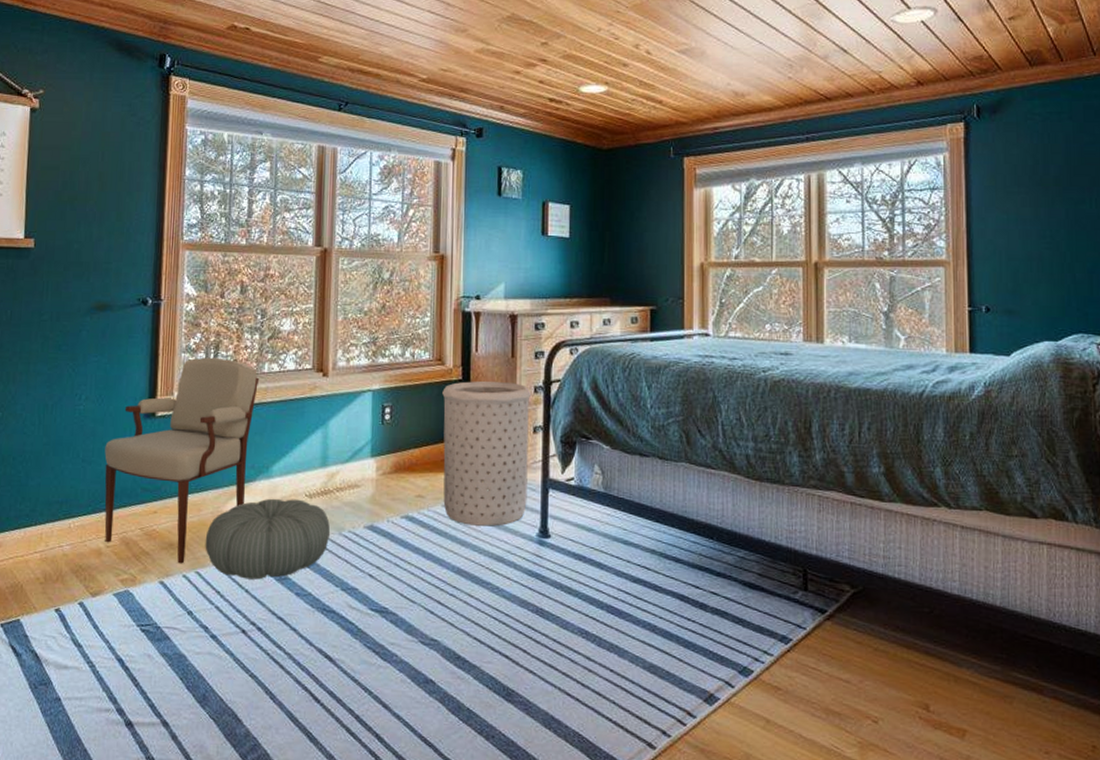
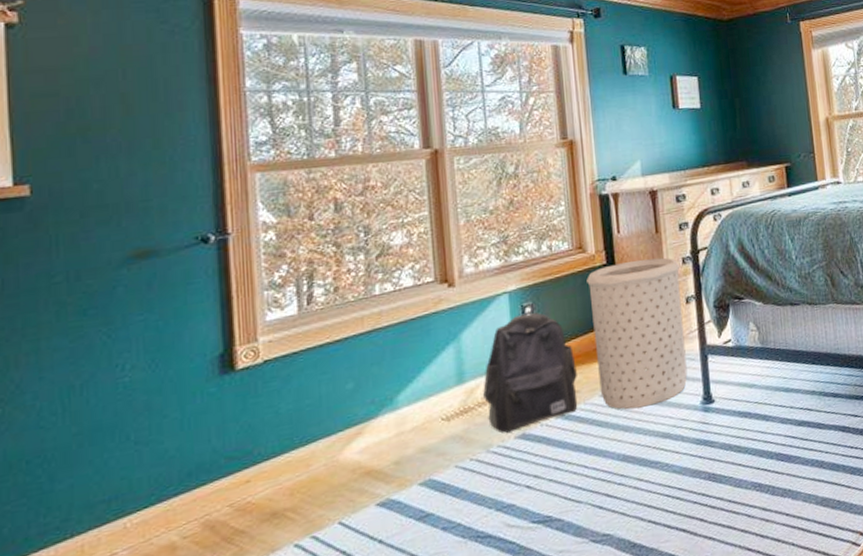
armchair: present [104,357,260,564] -> none [167,287,370,534]
pouf: present [205,498,330,580] -> none [319,425,476,531]
backpack: none [341,414,424,521] -> present [483,312,578,433]

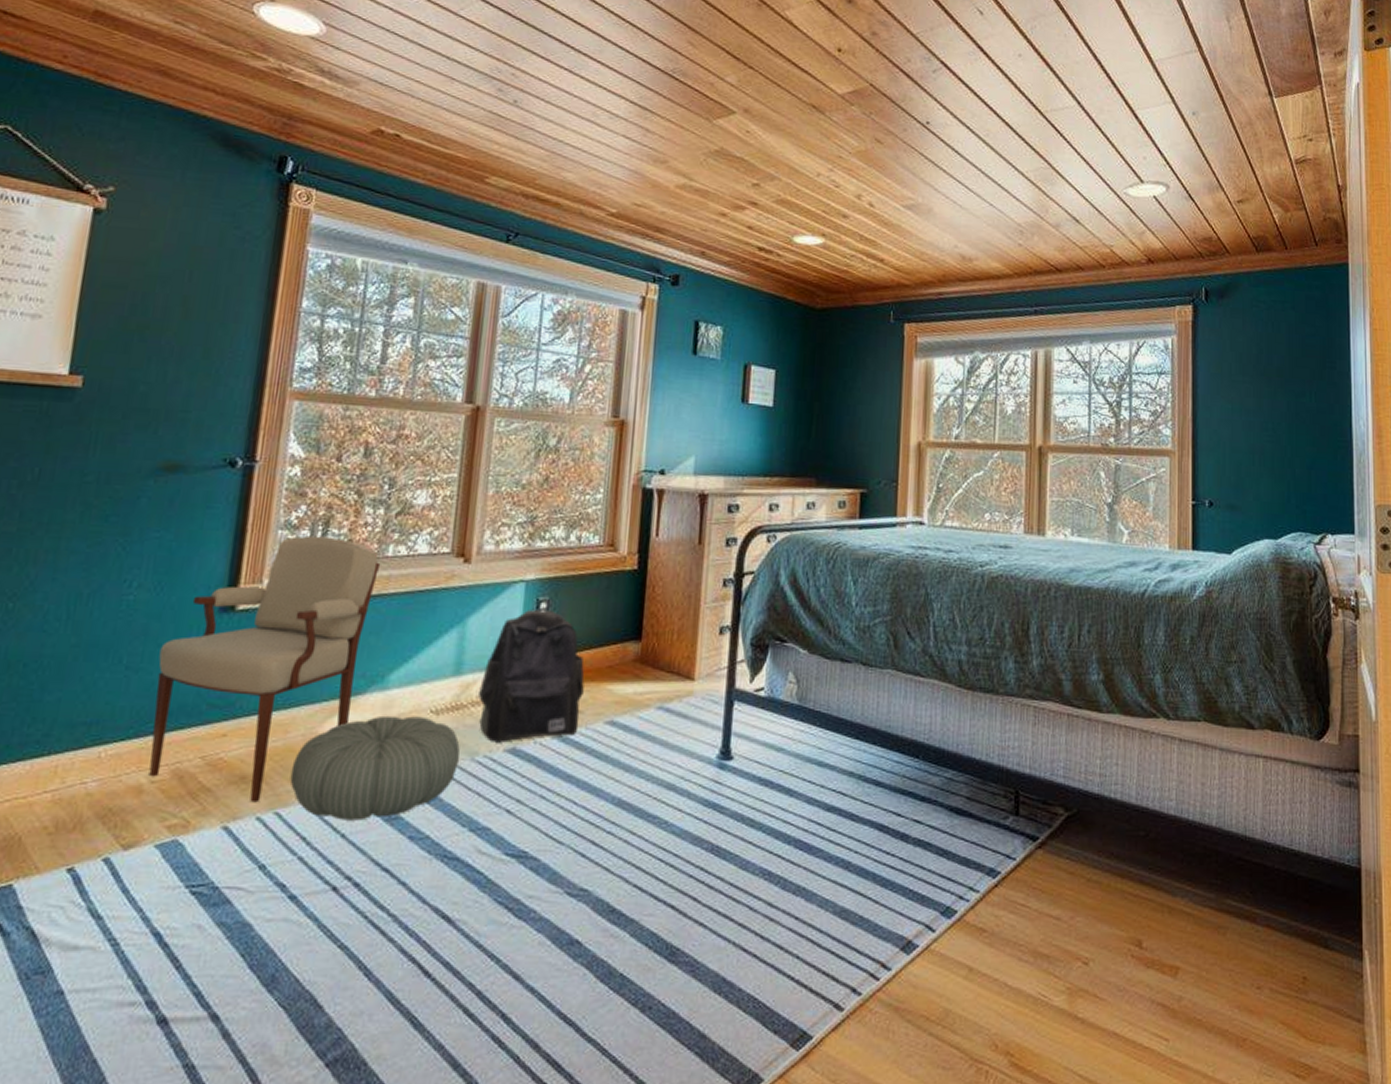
armchair: none [167,287,370,534] -> present [149,535,381,803]
pouf: none [319,425,476,531] -> present [290,715,460,821]
laundry basket: present [587,257,688,410] -> none [605,571,720,747]

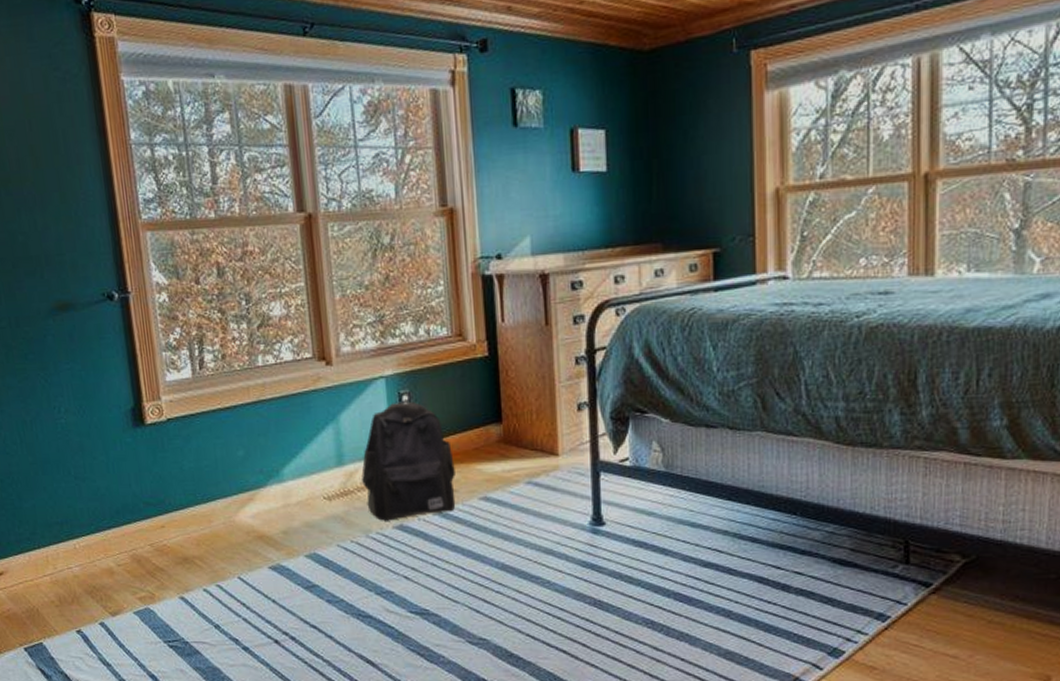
armchair: present [149,535,381,803] -> none [96,353,257,578]
pouf: present [290,715,460,821] -> none [221,503,356,589]

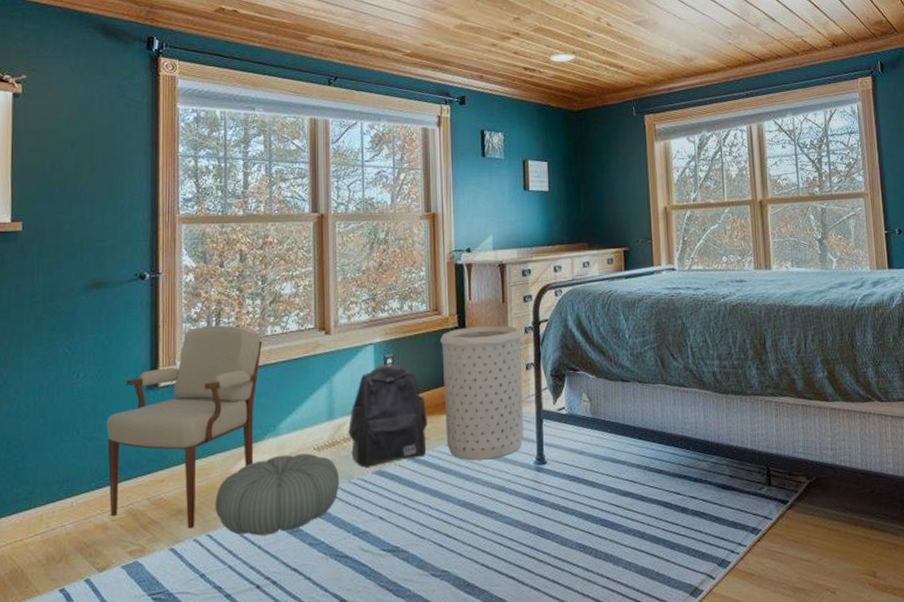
armchair: none [96,353,257,578] -> present [106,325,263,529]
pouf: none [221,503,356,589] -> present [215,453,339,536]
laundry basket: none [467,354,576,518] -> present [440,325,524,461]

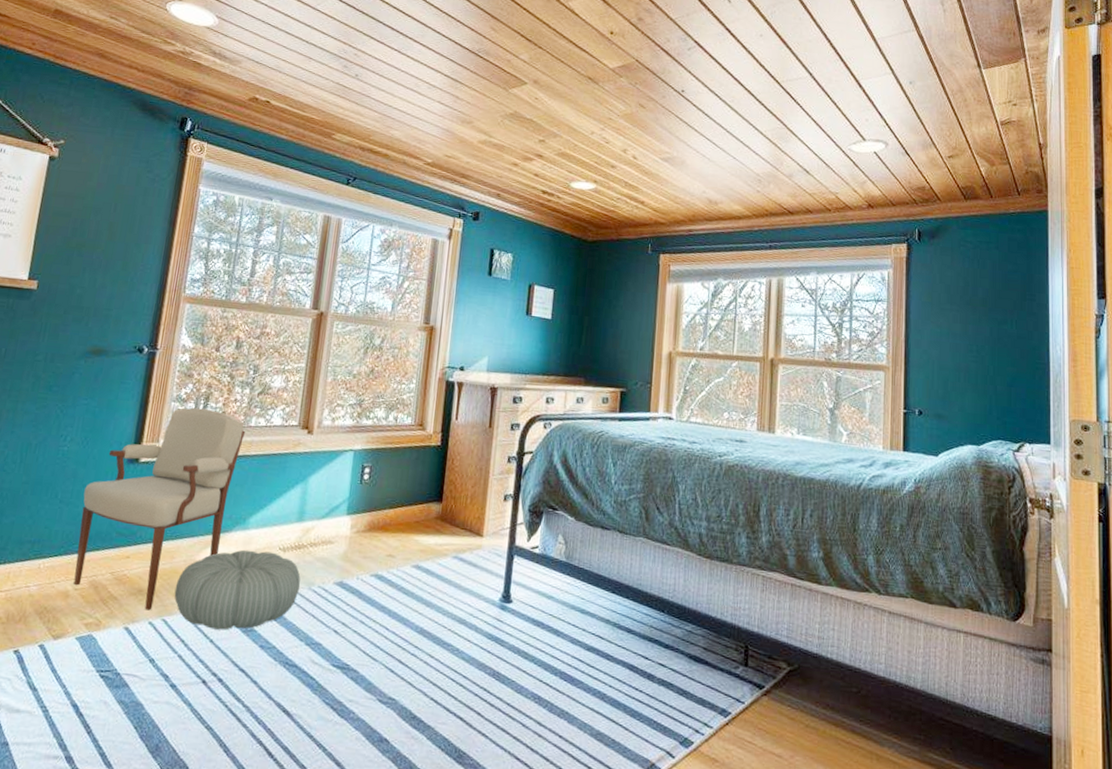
backpack: present [348,364,427,468] -> none [315,473,397,577]
laundry basket: present [440,325,524,461] -> none [412,447,505,589]

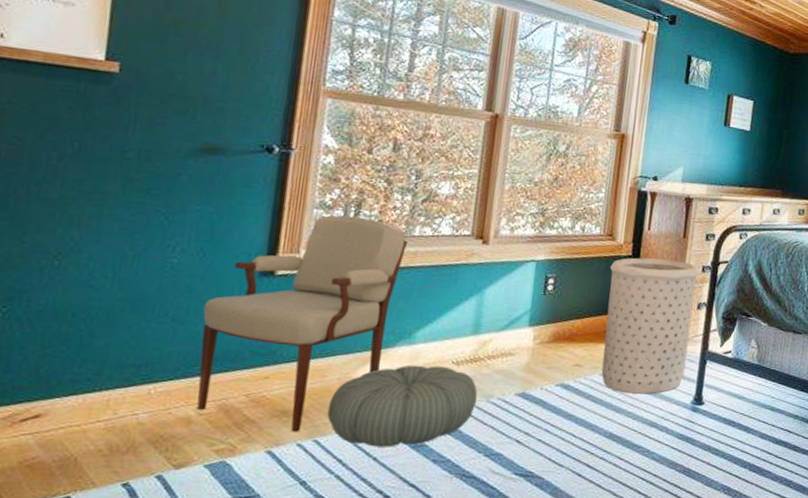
laundry basket: none [412,447,505,589] -> present [601,257,700,394]

